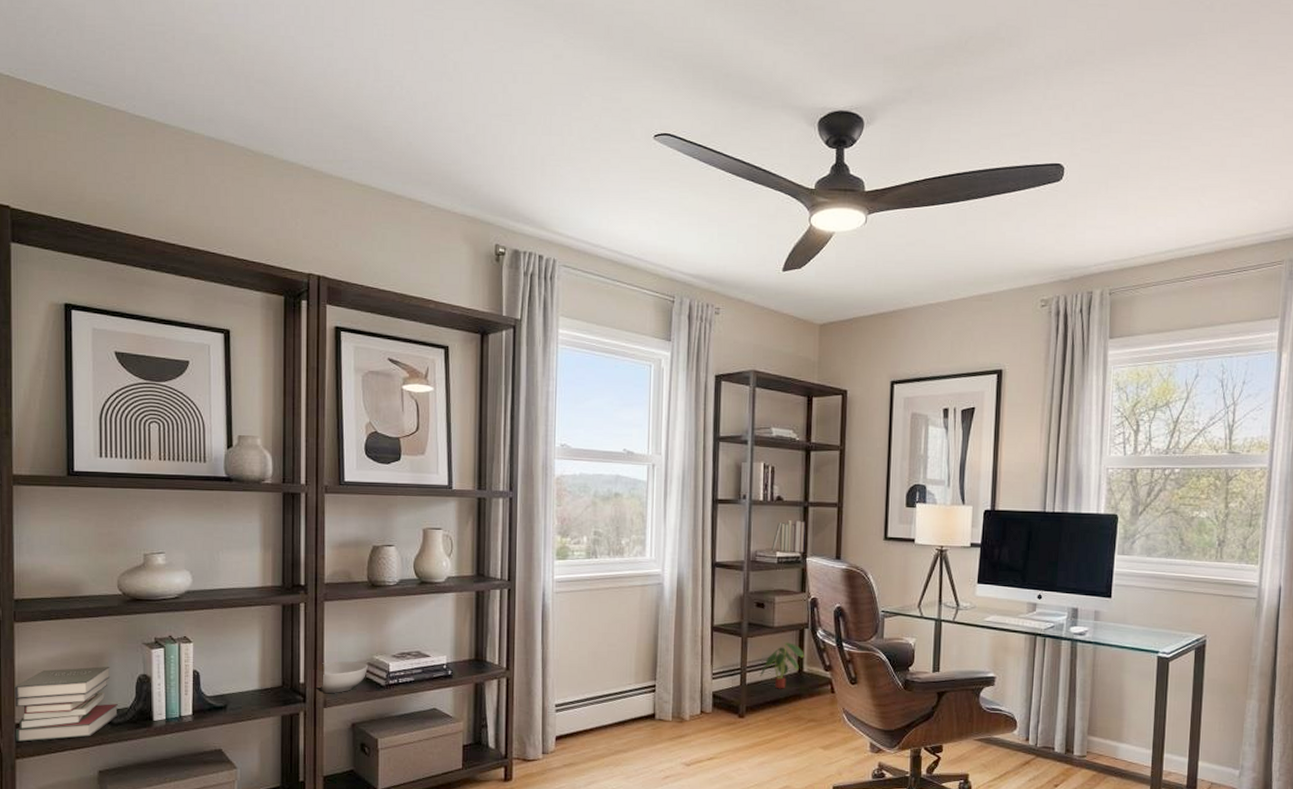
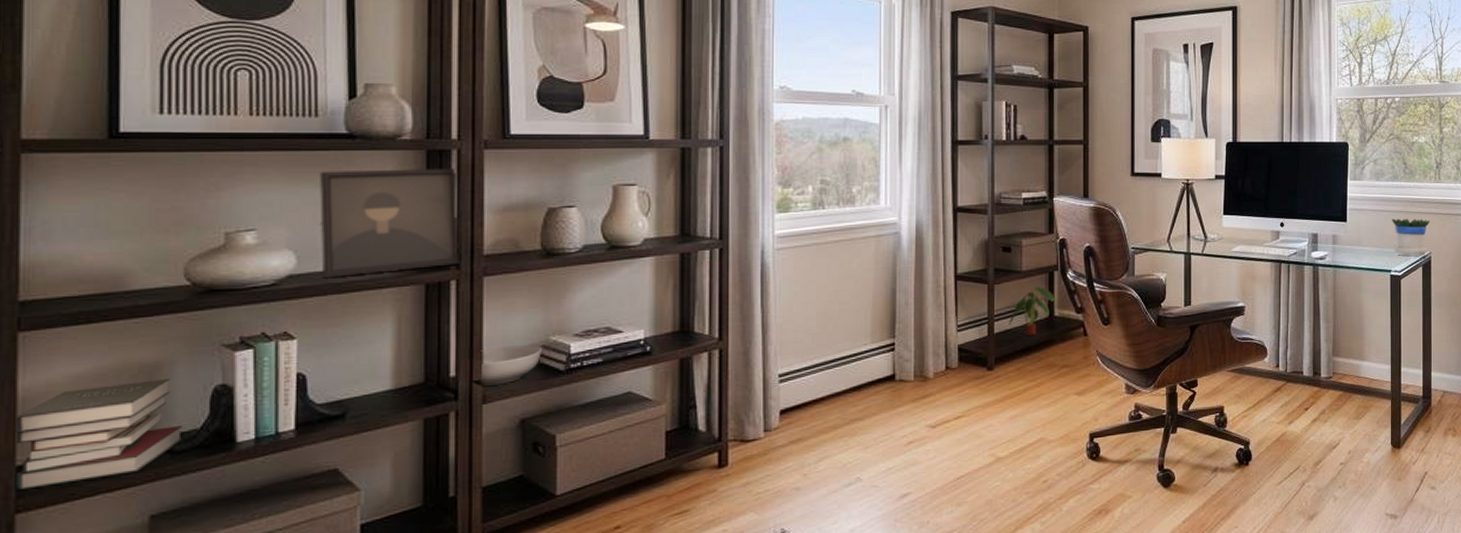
picture frame: none [207,507,308,595] -> present [319,167,462,277]
books: present [772,519,806,553] -> none [1017,158,1051,194]
flowerpot: none [1162,597,1208,639] -> present [1392,218,1430,257]

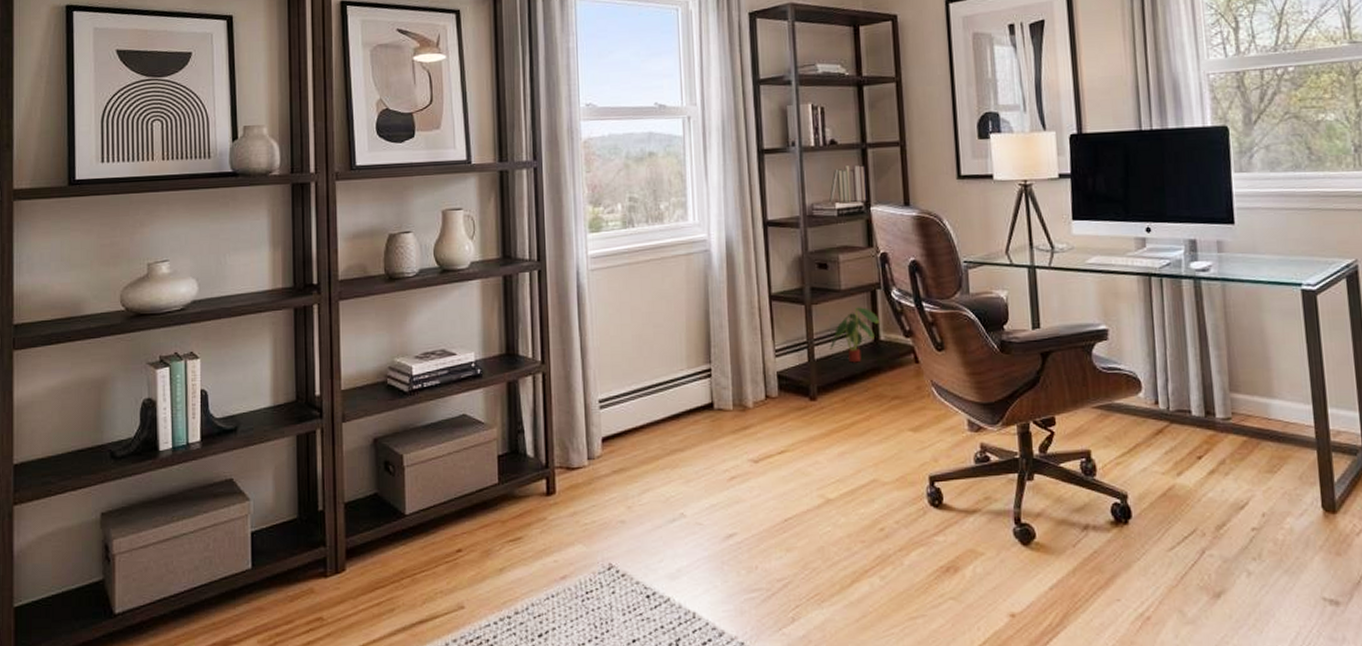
books: present [15,379,182,492] -> none [13,393,121,486]
picture frame: present [319,167,462,277] -> none [213,199,321,302]
bowl: present [469,345,543,386] -> none [330,366,390,405]
books: none [1017,158,1051,194] -> present [829,164,867,204]
flowerpot: present [1392,218,1430,257] -> none [1297,217,1353,266]

